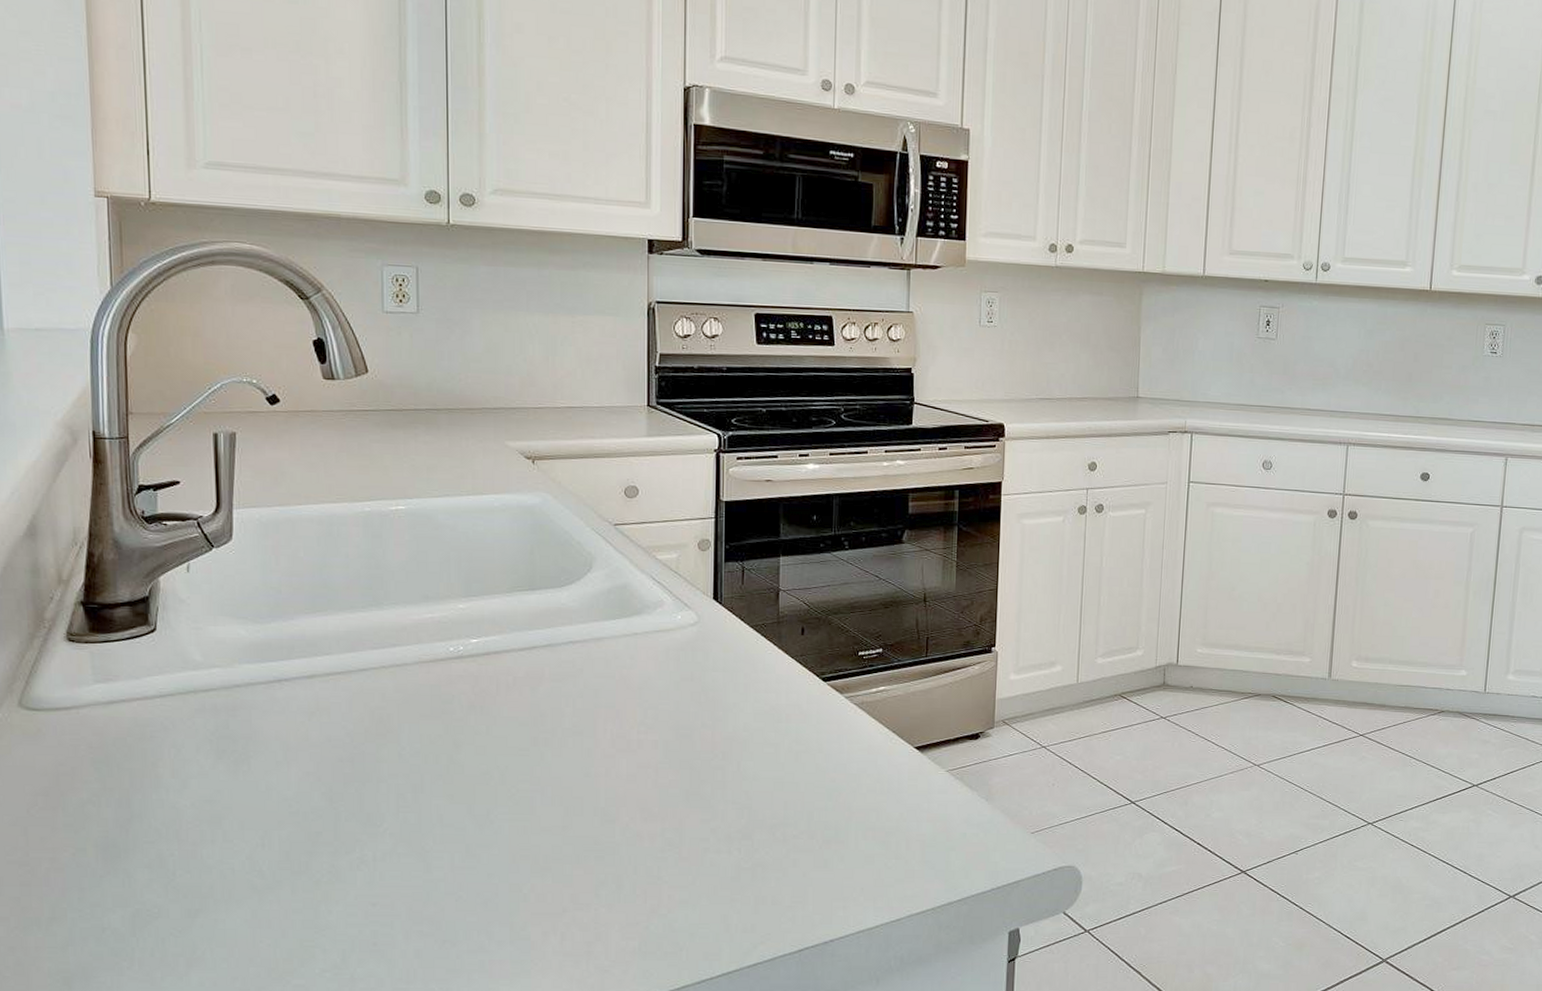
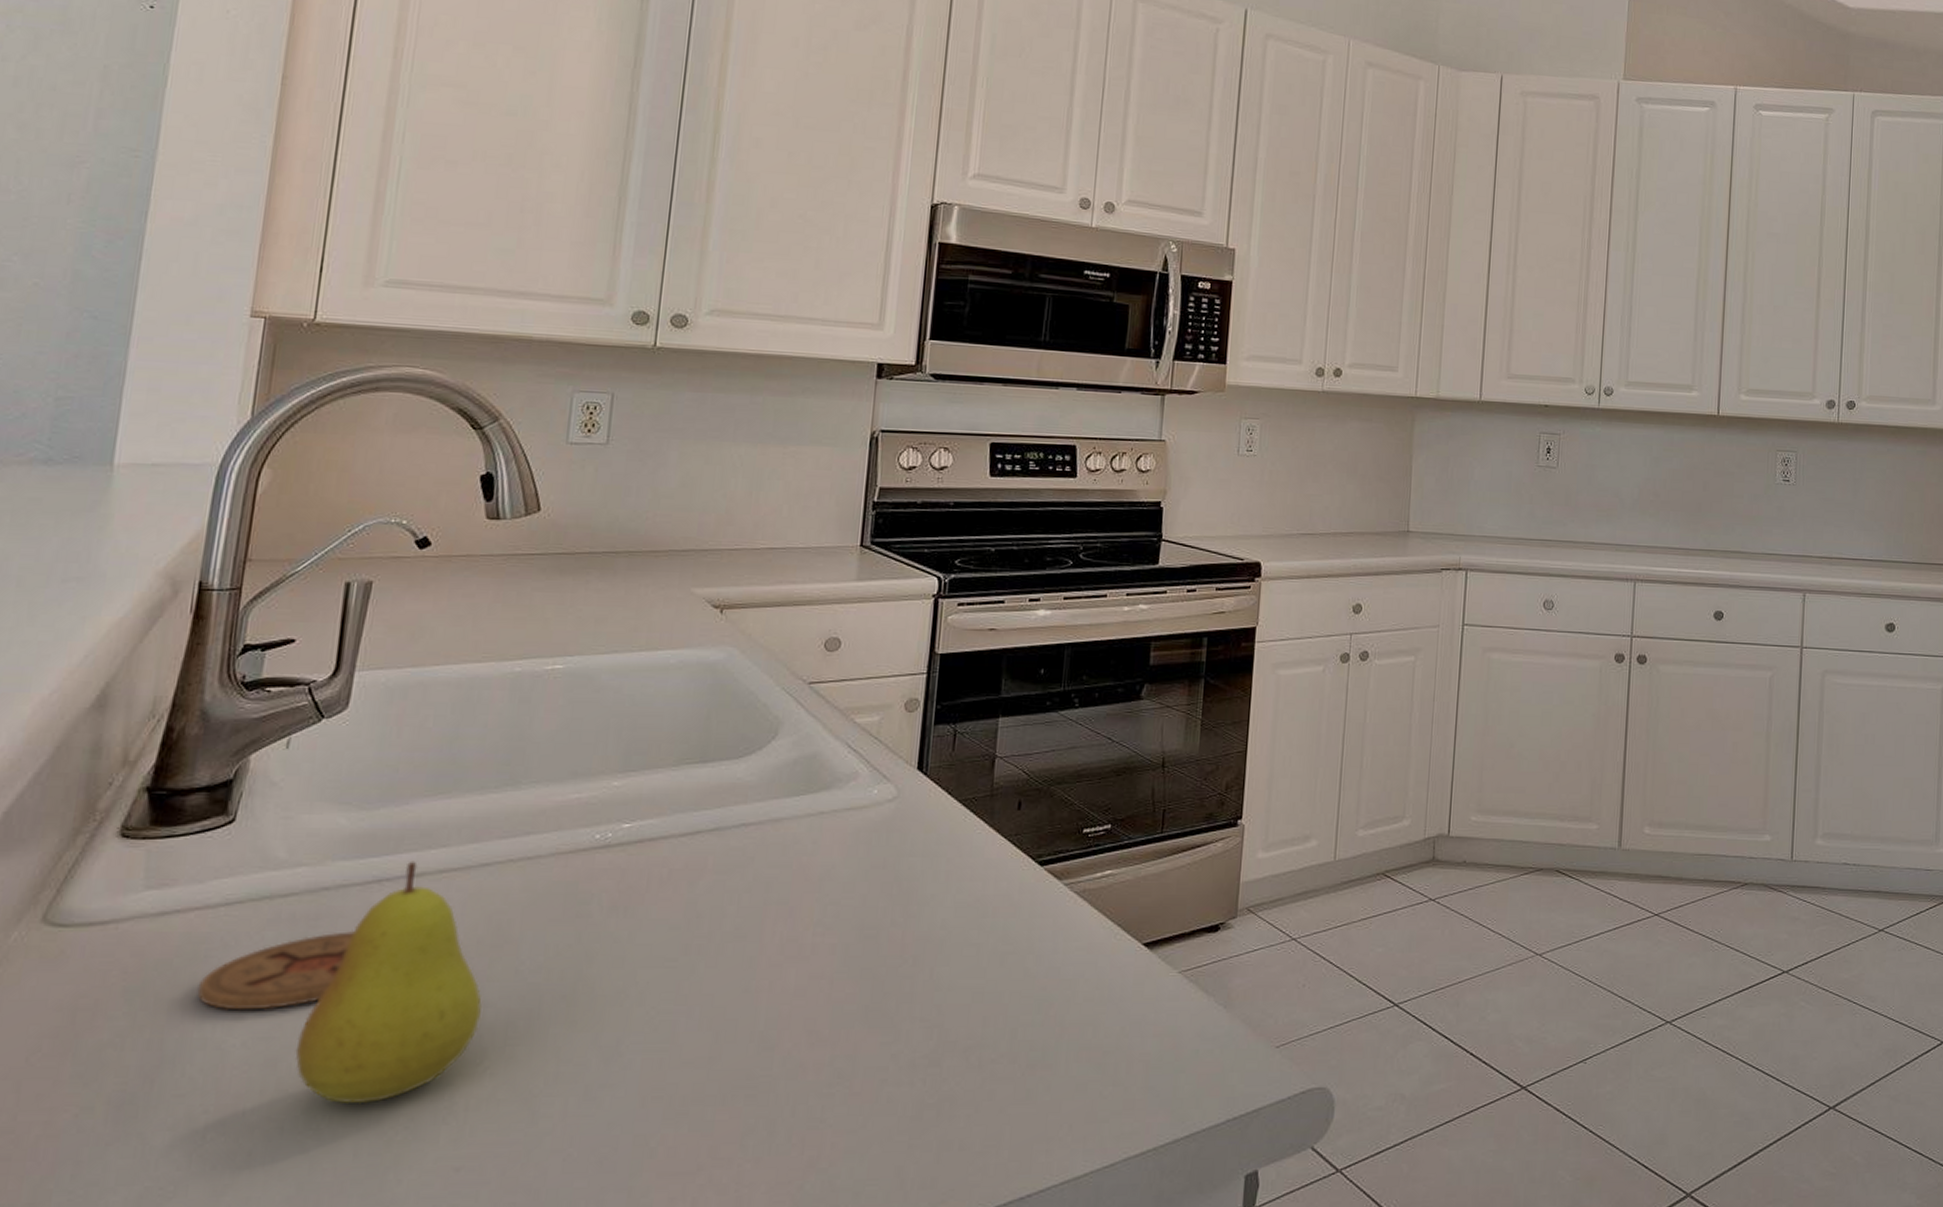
coaster: none [149,719,266,779] -> present [197,930,355,1011]
fruit: none [234,665,377,853] -> present [295,861,483,1104]

